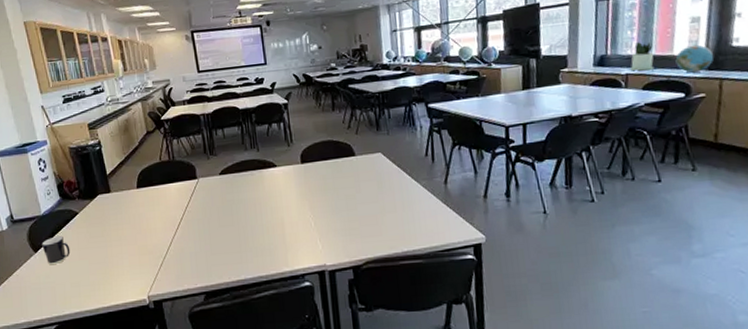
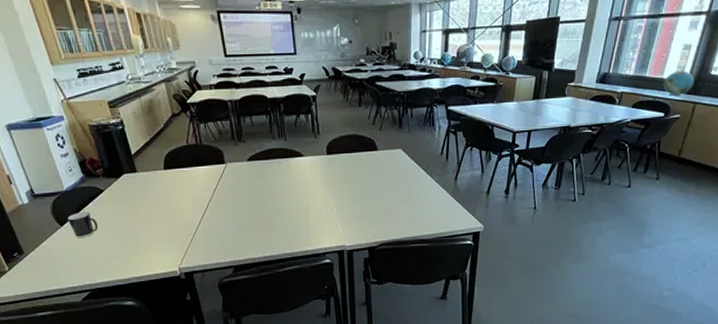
planter: present [630,42,655,72] -> none [625,64,650,91]

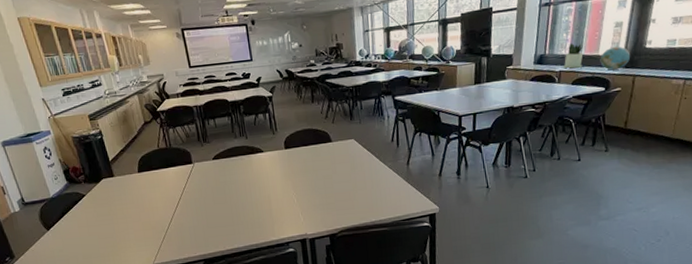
mug: present [67,211,99,239] -> none [53,215,81,241]
planter: none [625,64,650,91] -> present [563,43,584,69]

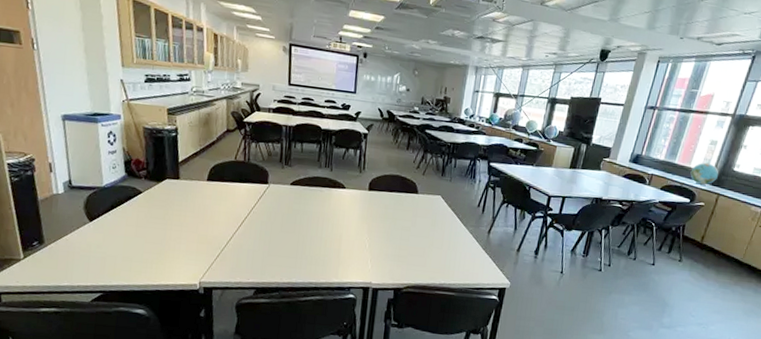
planter: present [563,43,584,69] -> none [655,150,679,176]

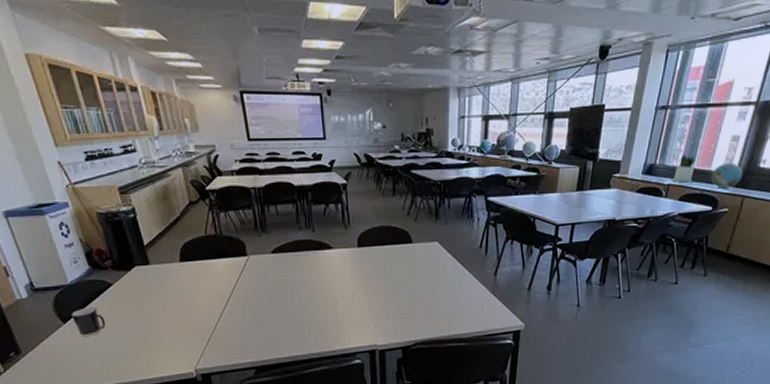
mug: none [98,209,128,237] -> present [71,307,106,337]
planter: none [655,150,679,176] -> present [672,155,697,184]

